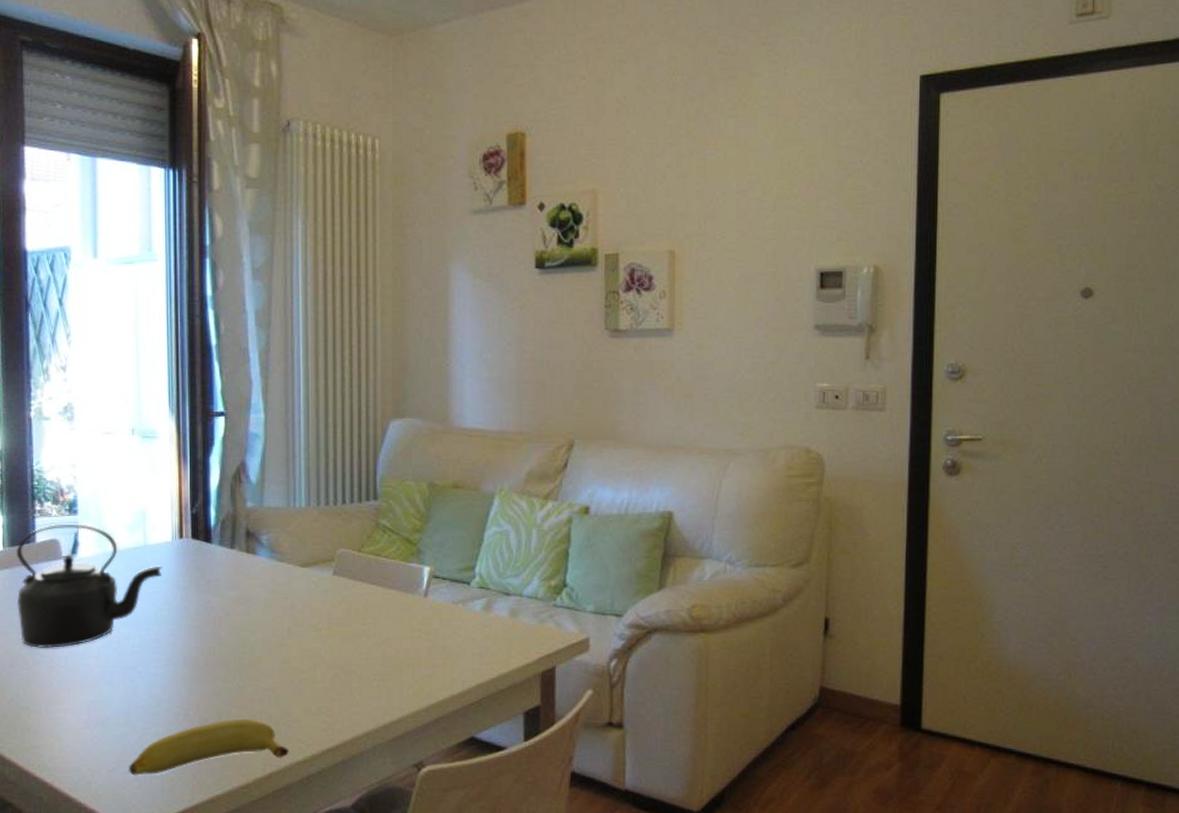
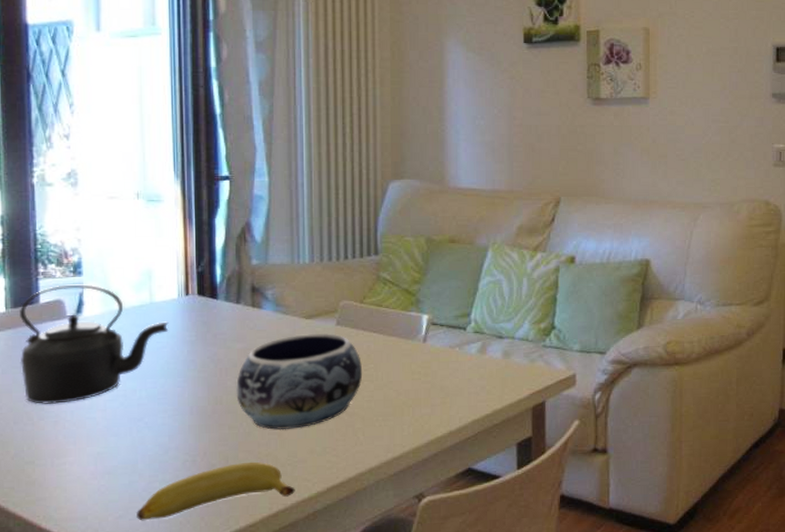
decorative bowl: none [230,584,360,686] -> present [236,334,363,430]

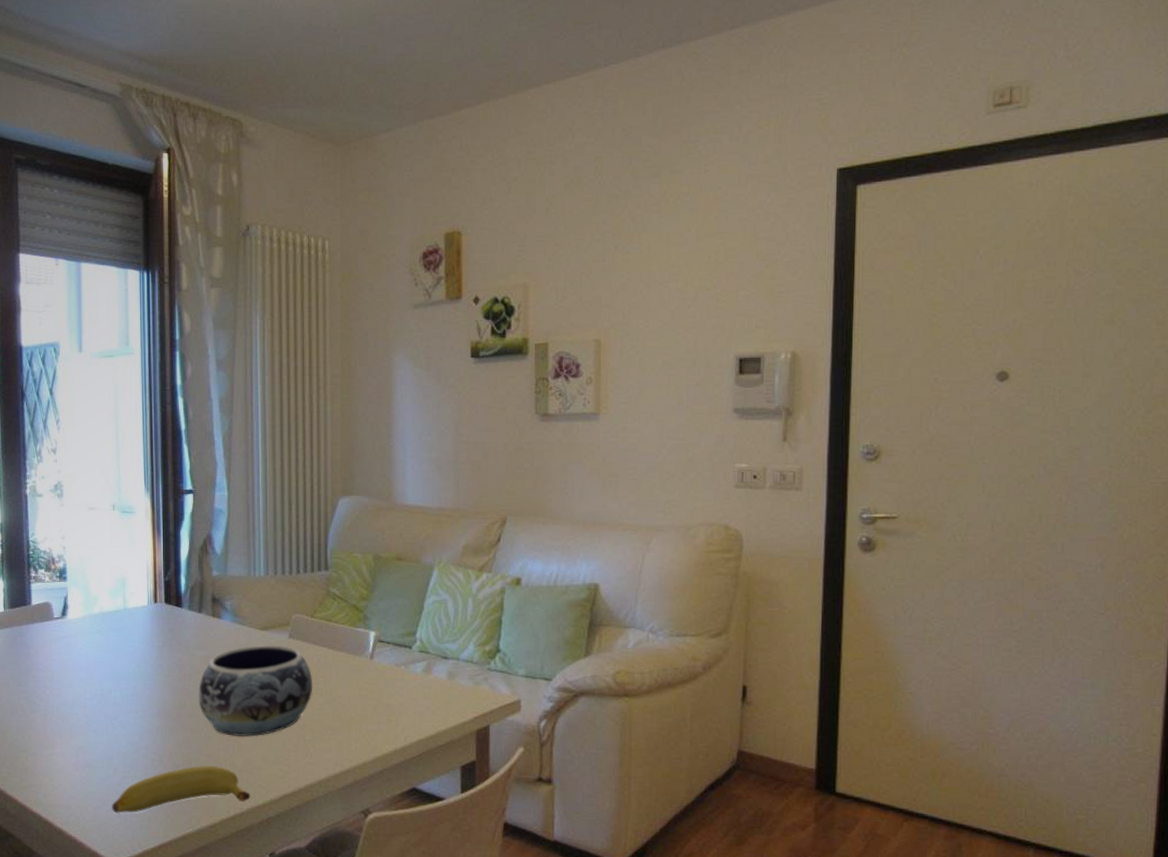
kettle: present [20,284,169,404] -> none [15,588,140,699]

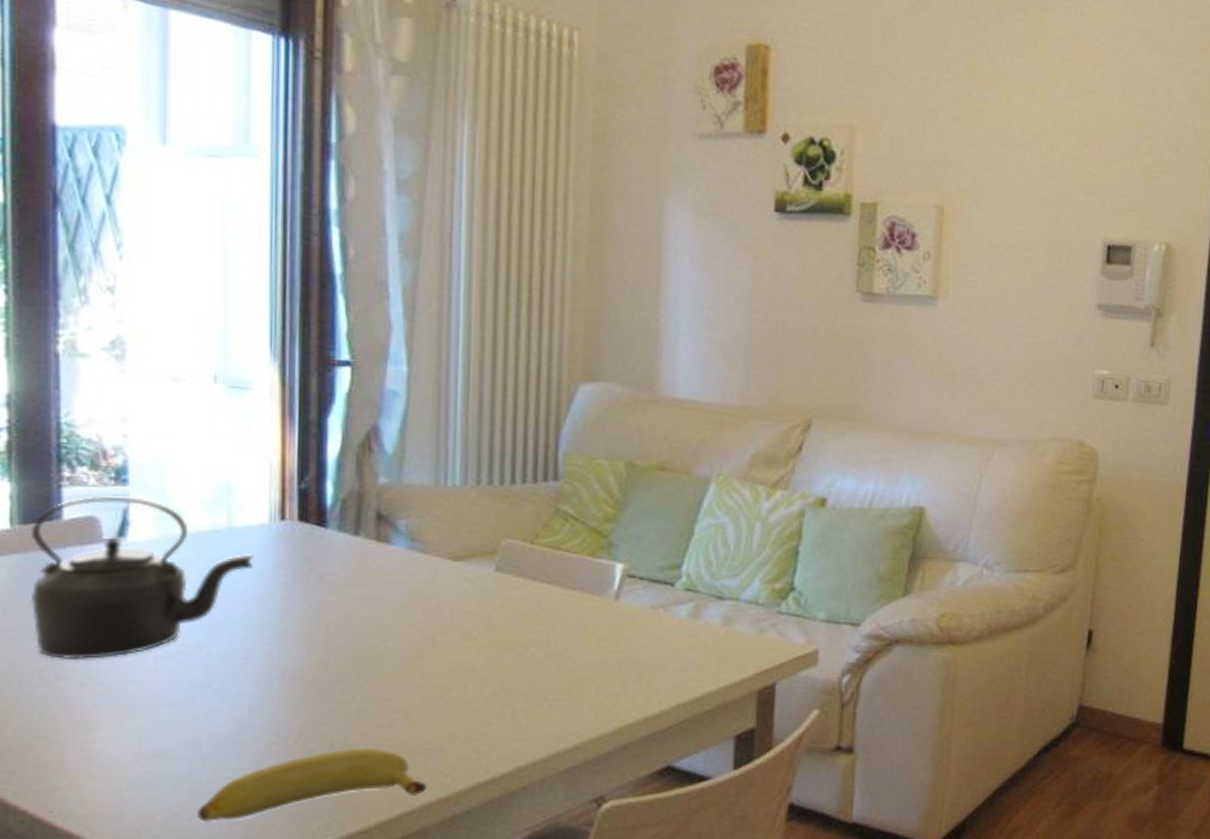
kettle: none [15,588,140,699] -> present [30,496,254,659]
decorative bowl: present [198,645,313,737] -> none [349,581,529,708]

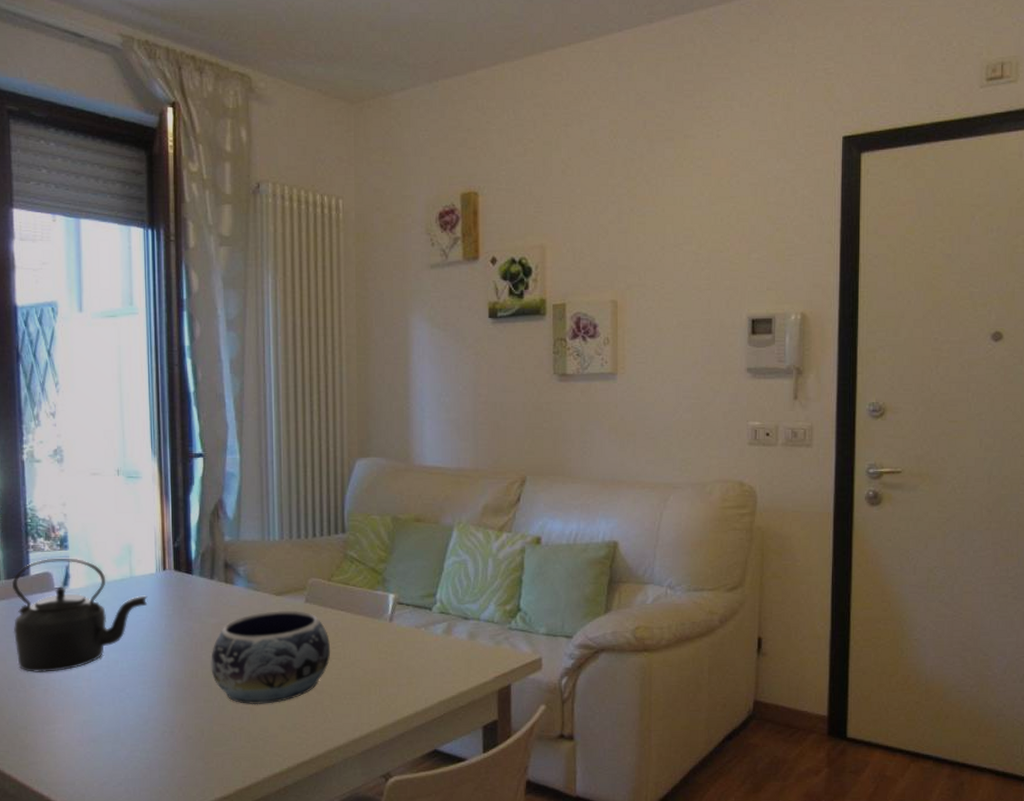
banana: present [197,749,427,822] -> none [119,736,267,788]
decorative bowl: none [349,581,529,708] -> present [211,611,331,705]

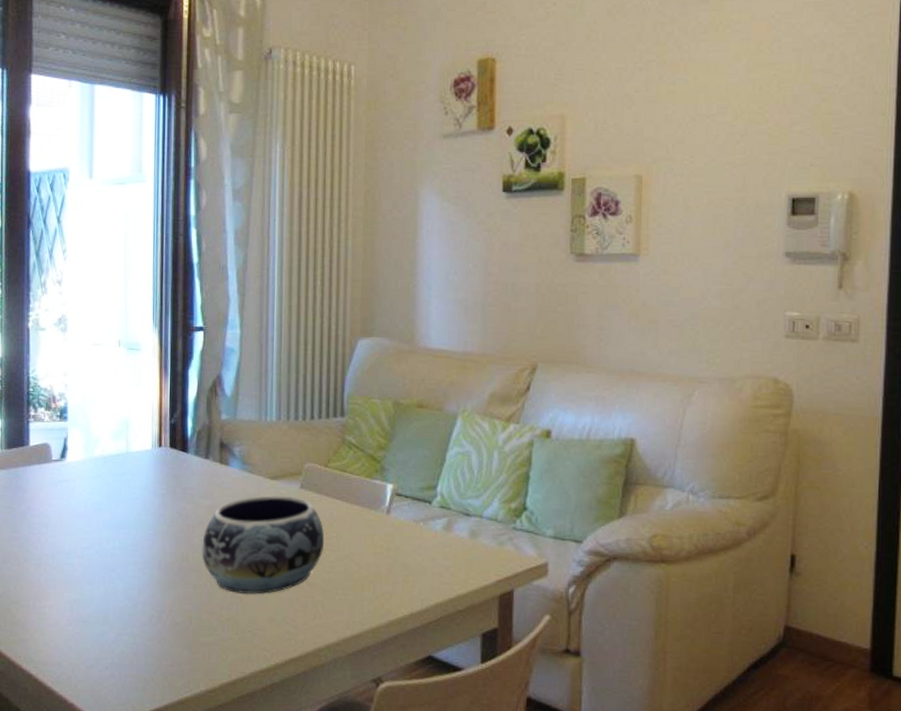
kettle: present [12,558,148,672] -> none [10,429,142,547]

